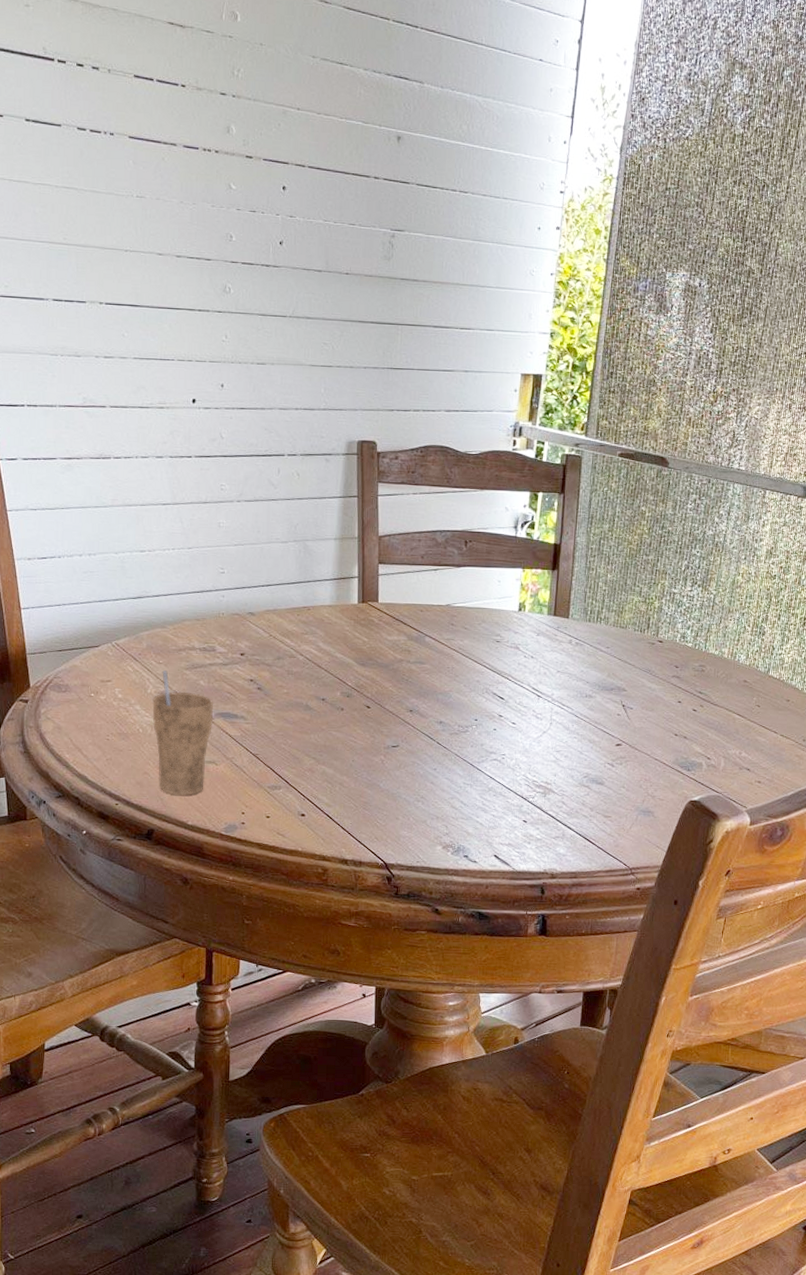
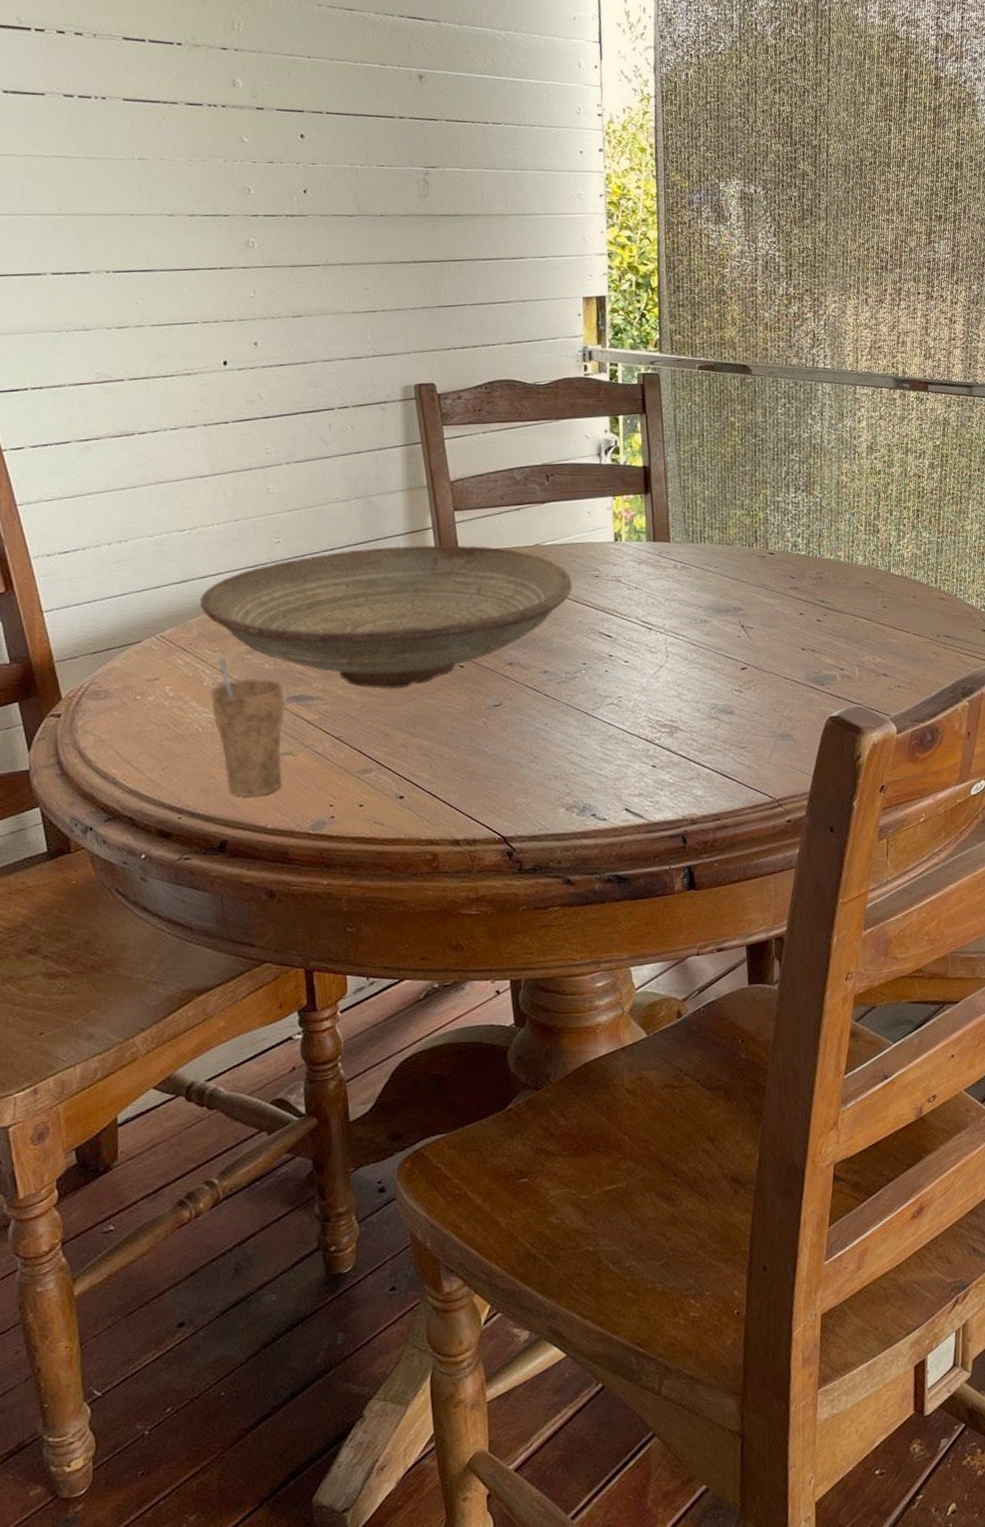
decorative bowl: none [151,588,475,719] -> present [199,545,573,689]

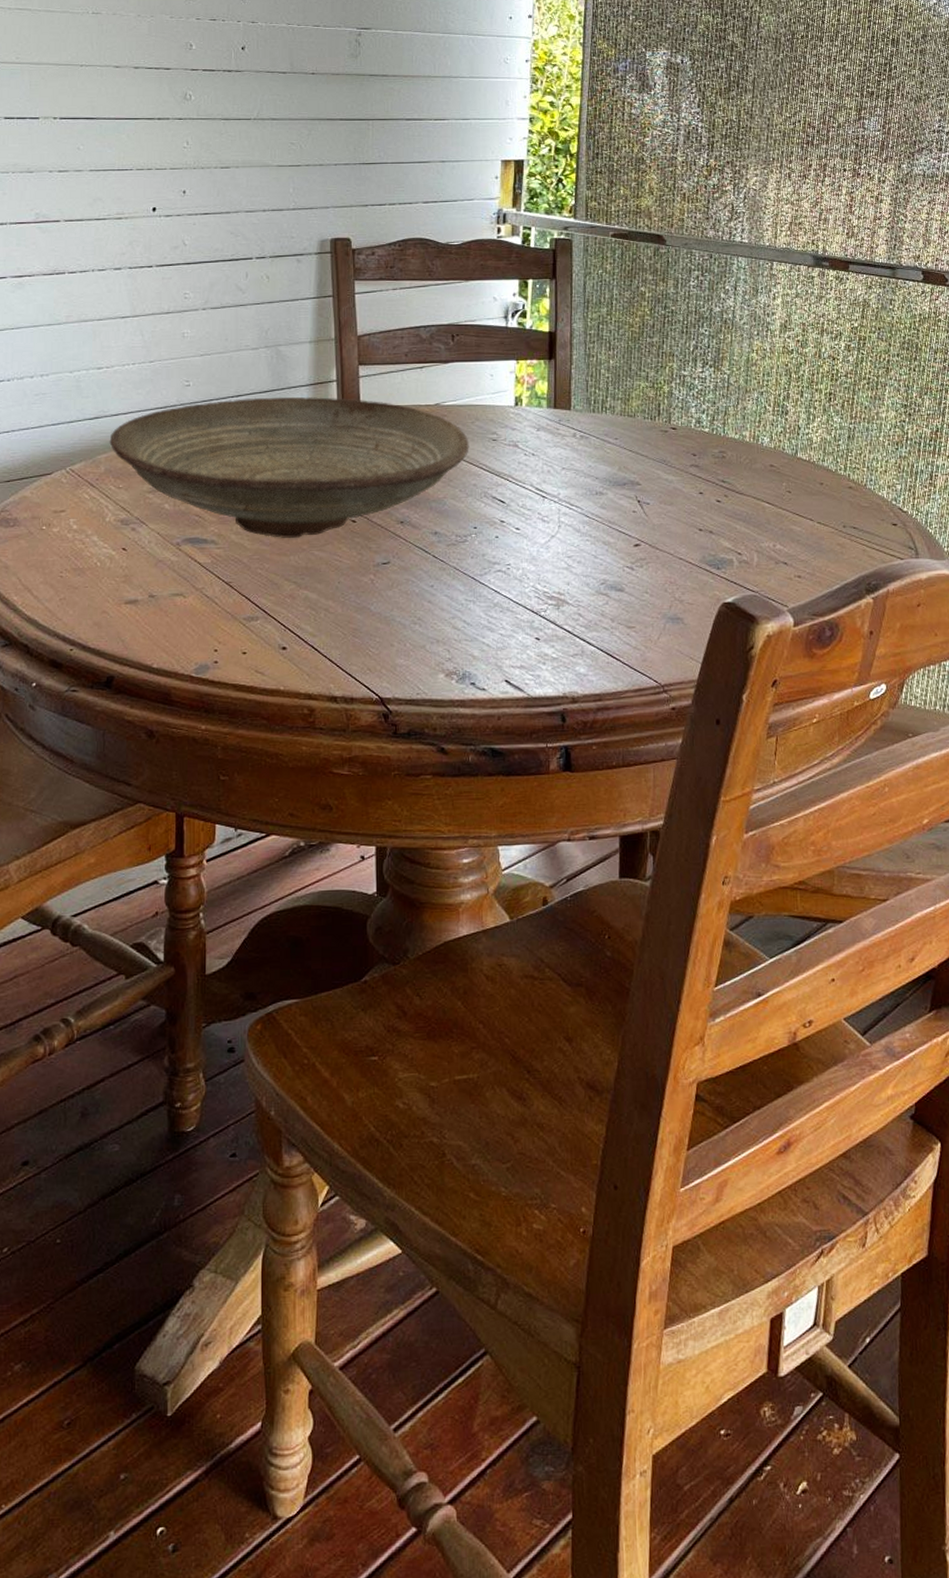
cup: present [210,658,284,797] -> none [112,495,181,635]

